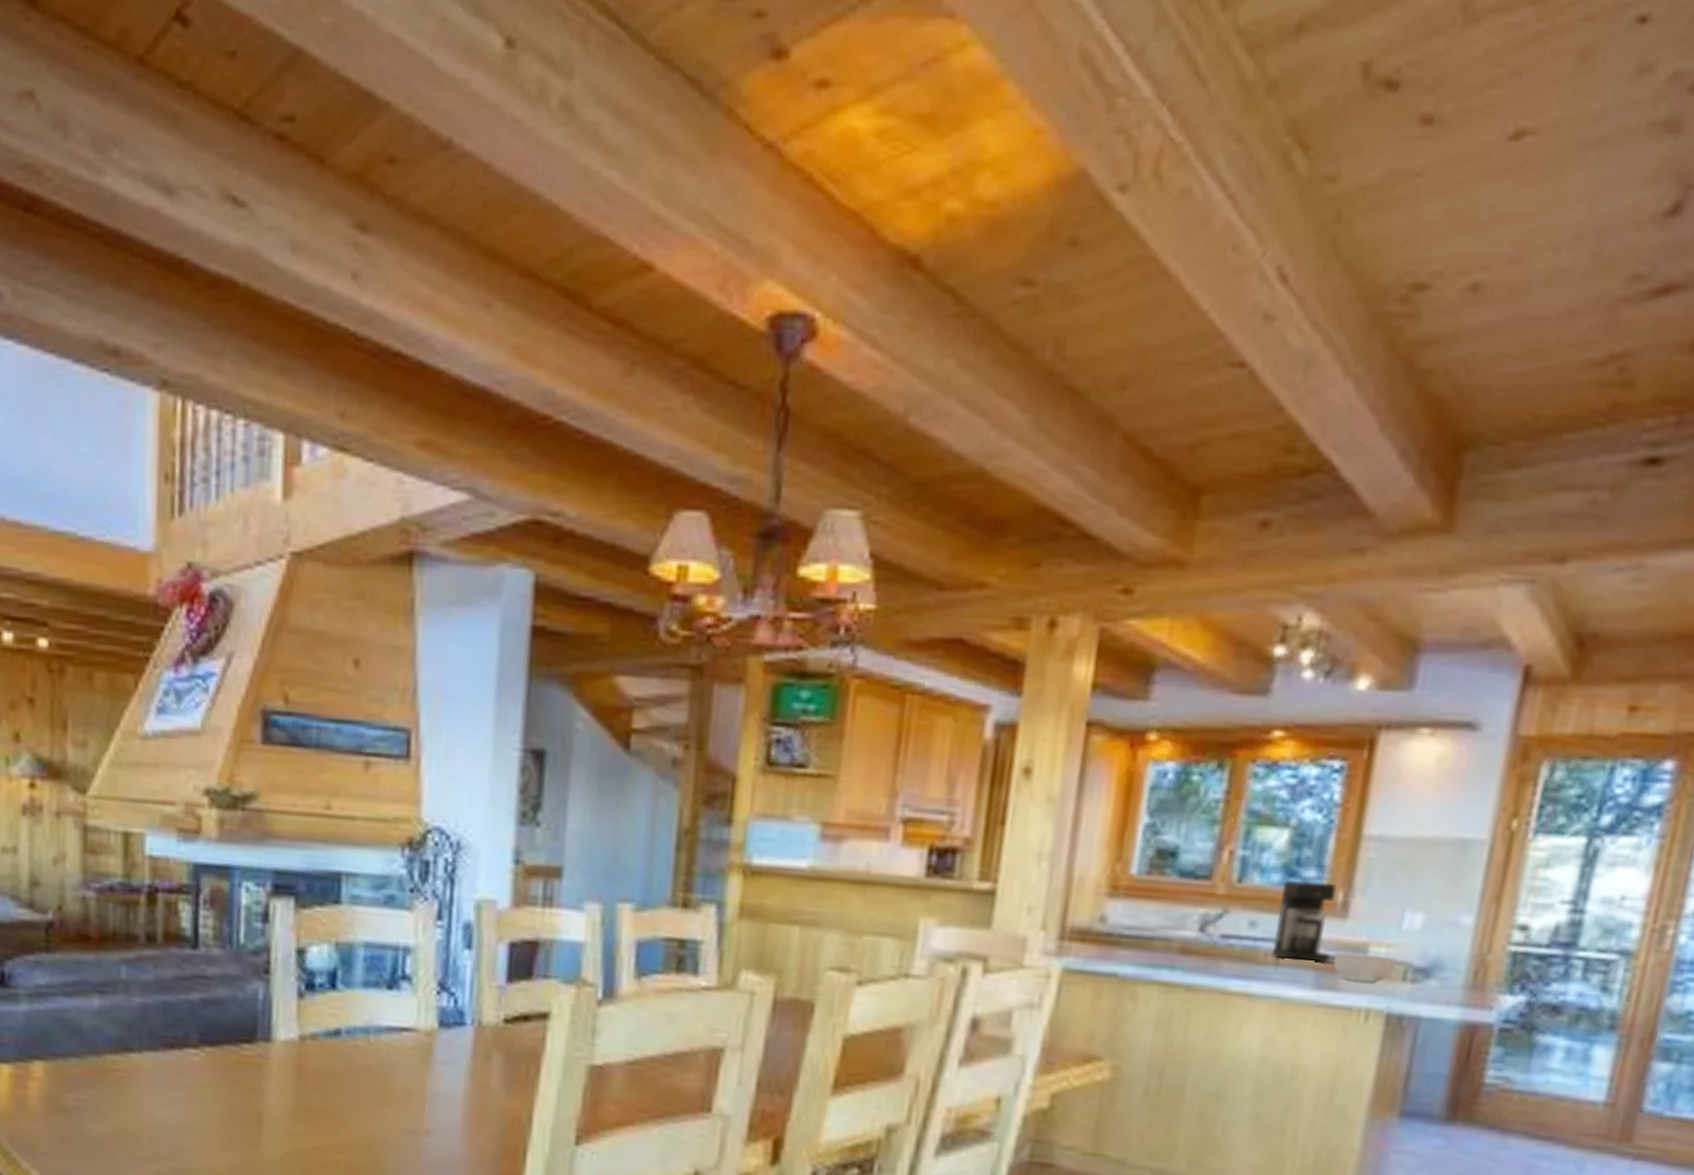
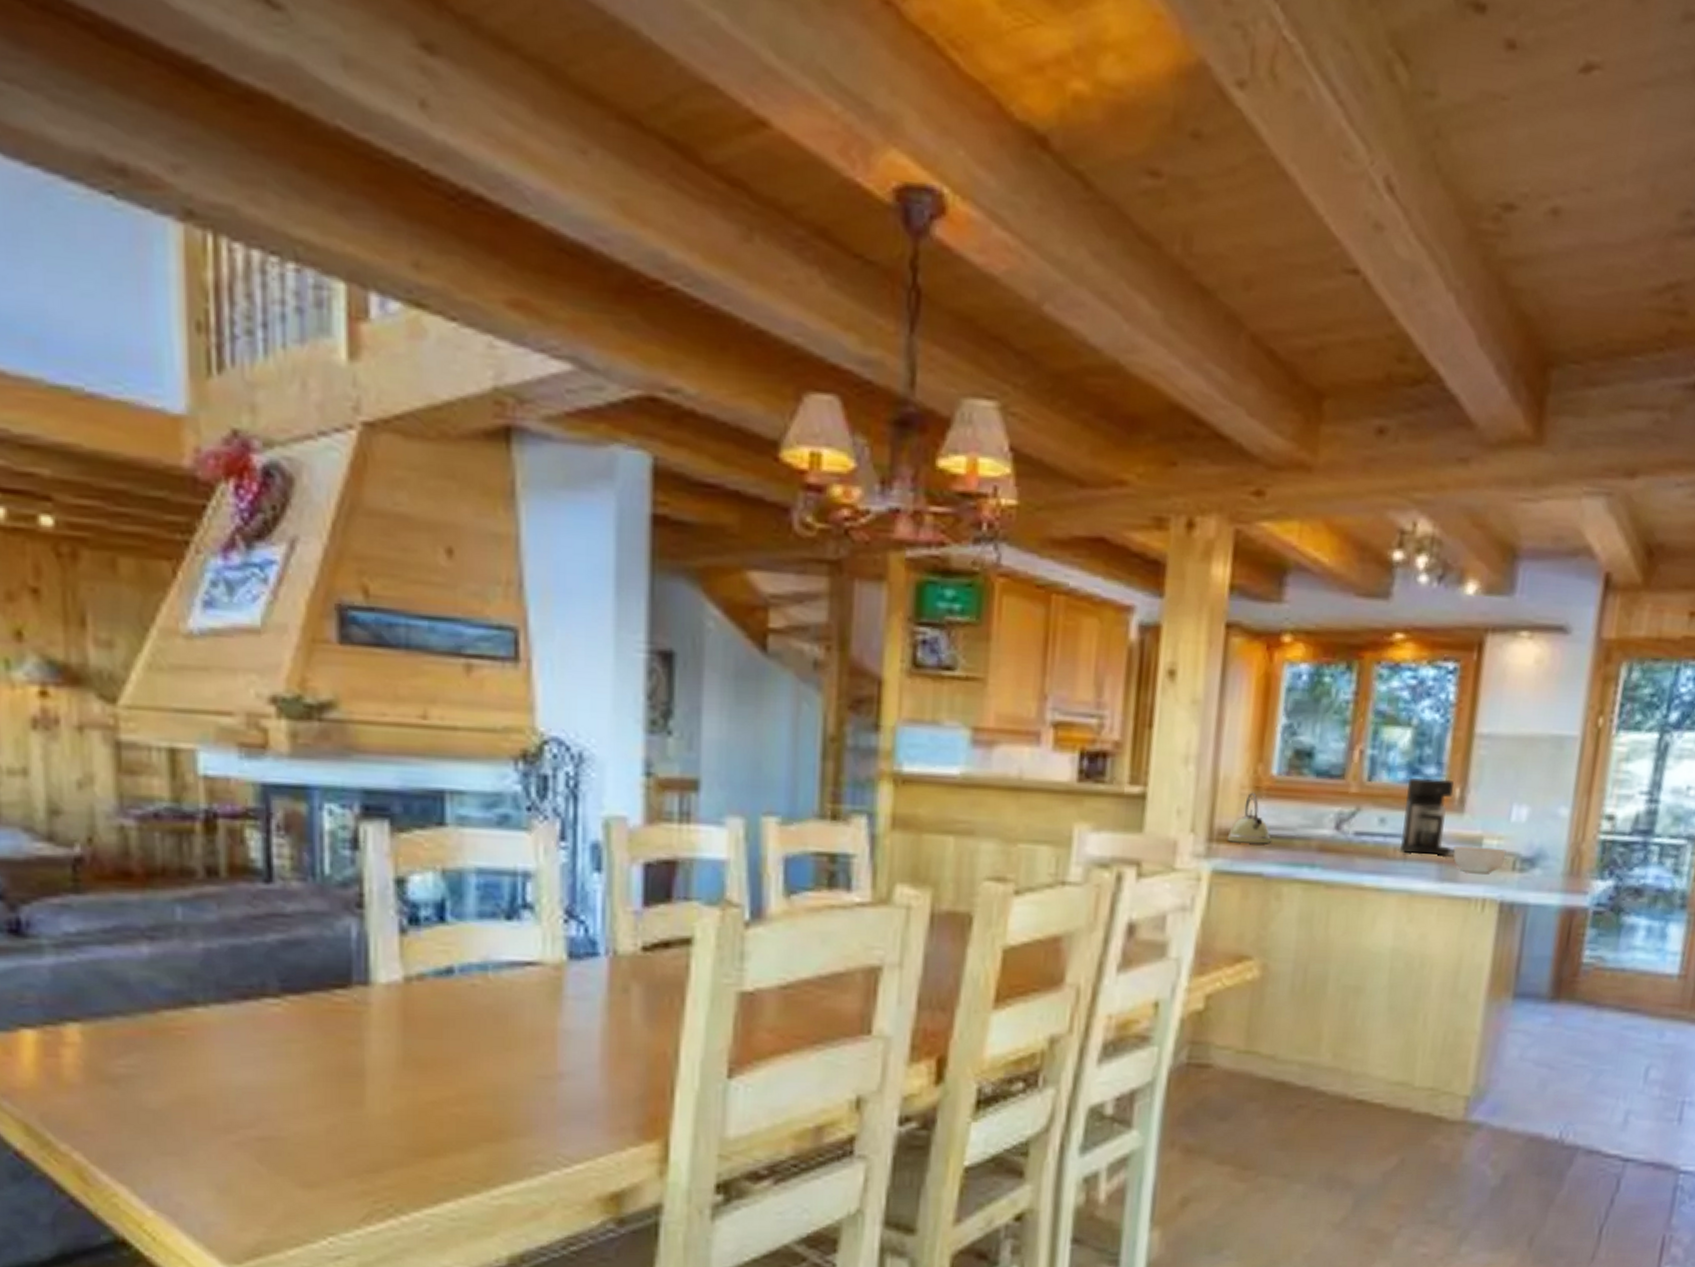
kettle: none [1080,891,1128,945] -> present [1227,792,1271,844]

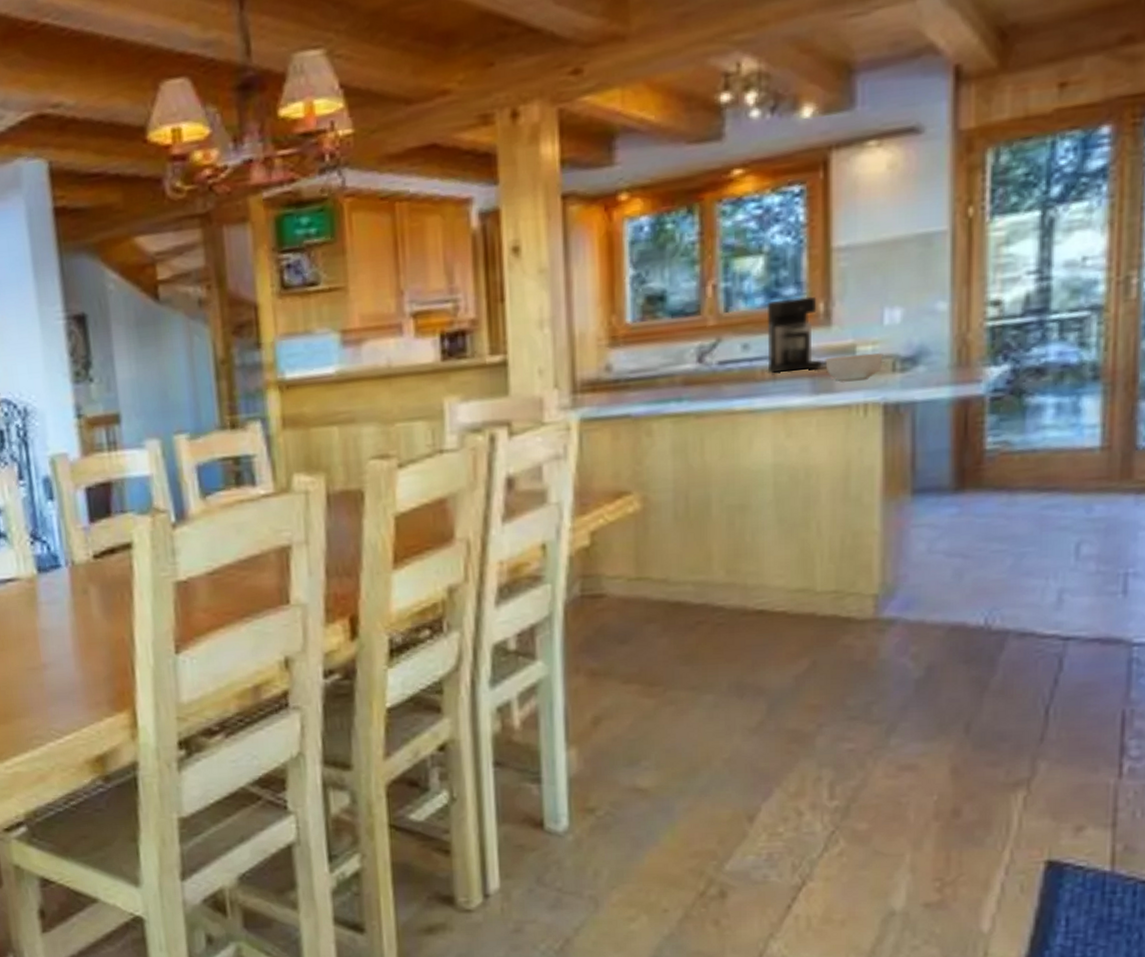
kettle: present [1227,792,1271,844] -> none [590,342,634,391]

